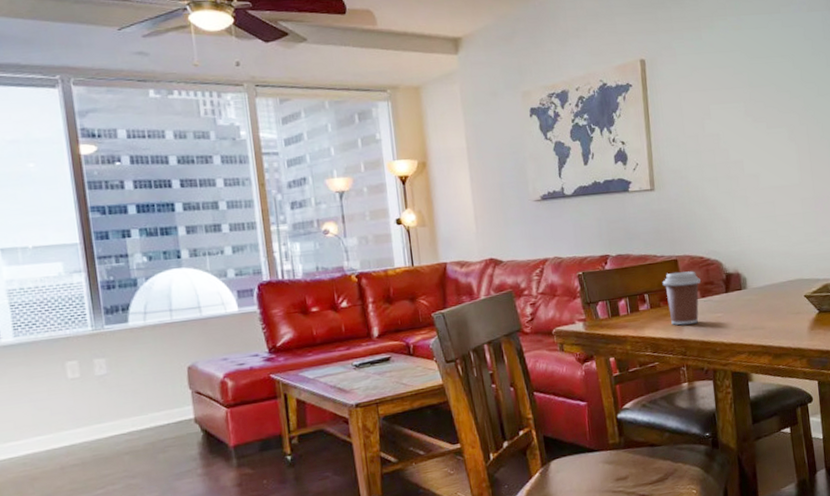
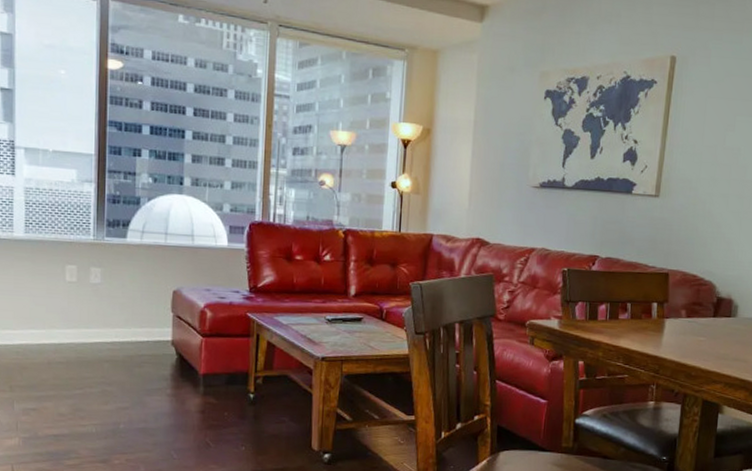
coffee cup: present [662,271,701,326] -> none [648,286,689,343]

